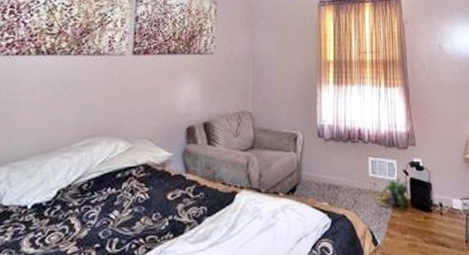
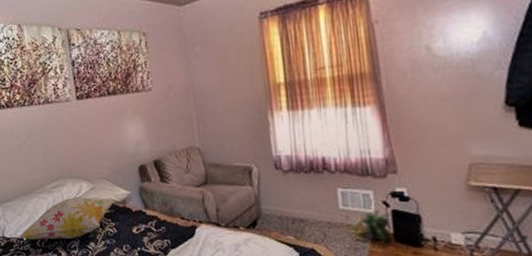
decorative pillow: none [19,157,154,208] -> present [17,196,115,240]

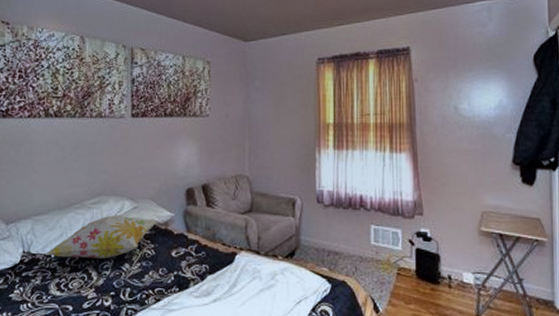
potted plant: present [351,209,394,246] -> none [380,247,417,281]

